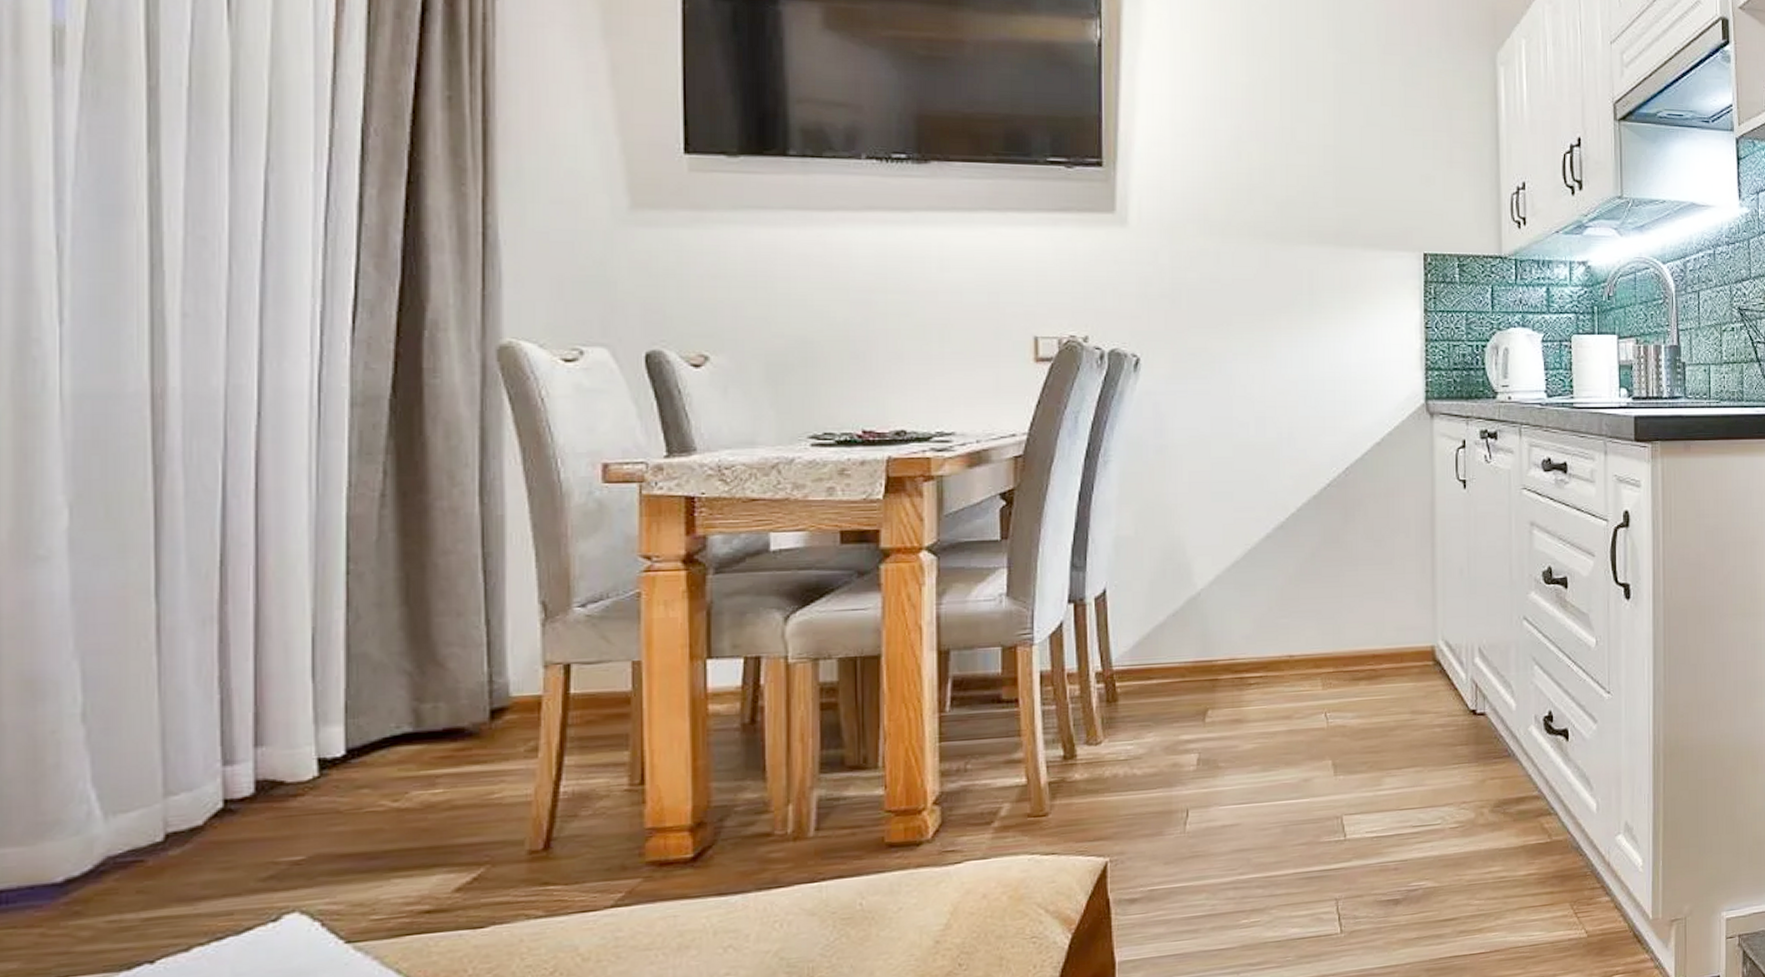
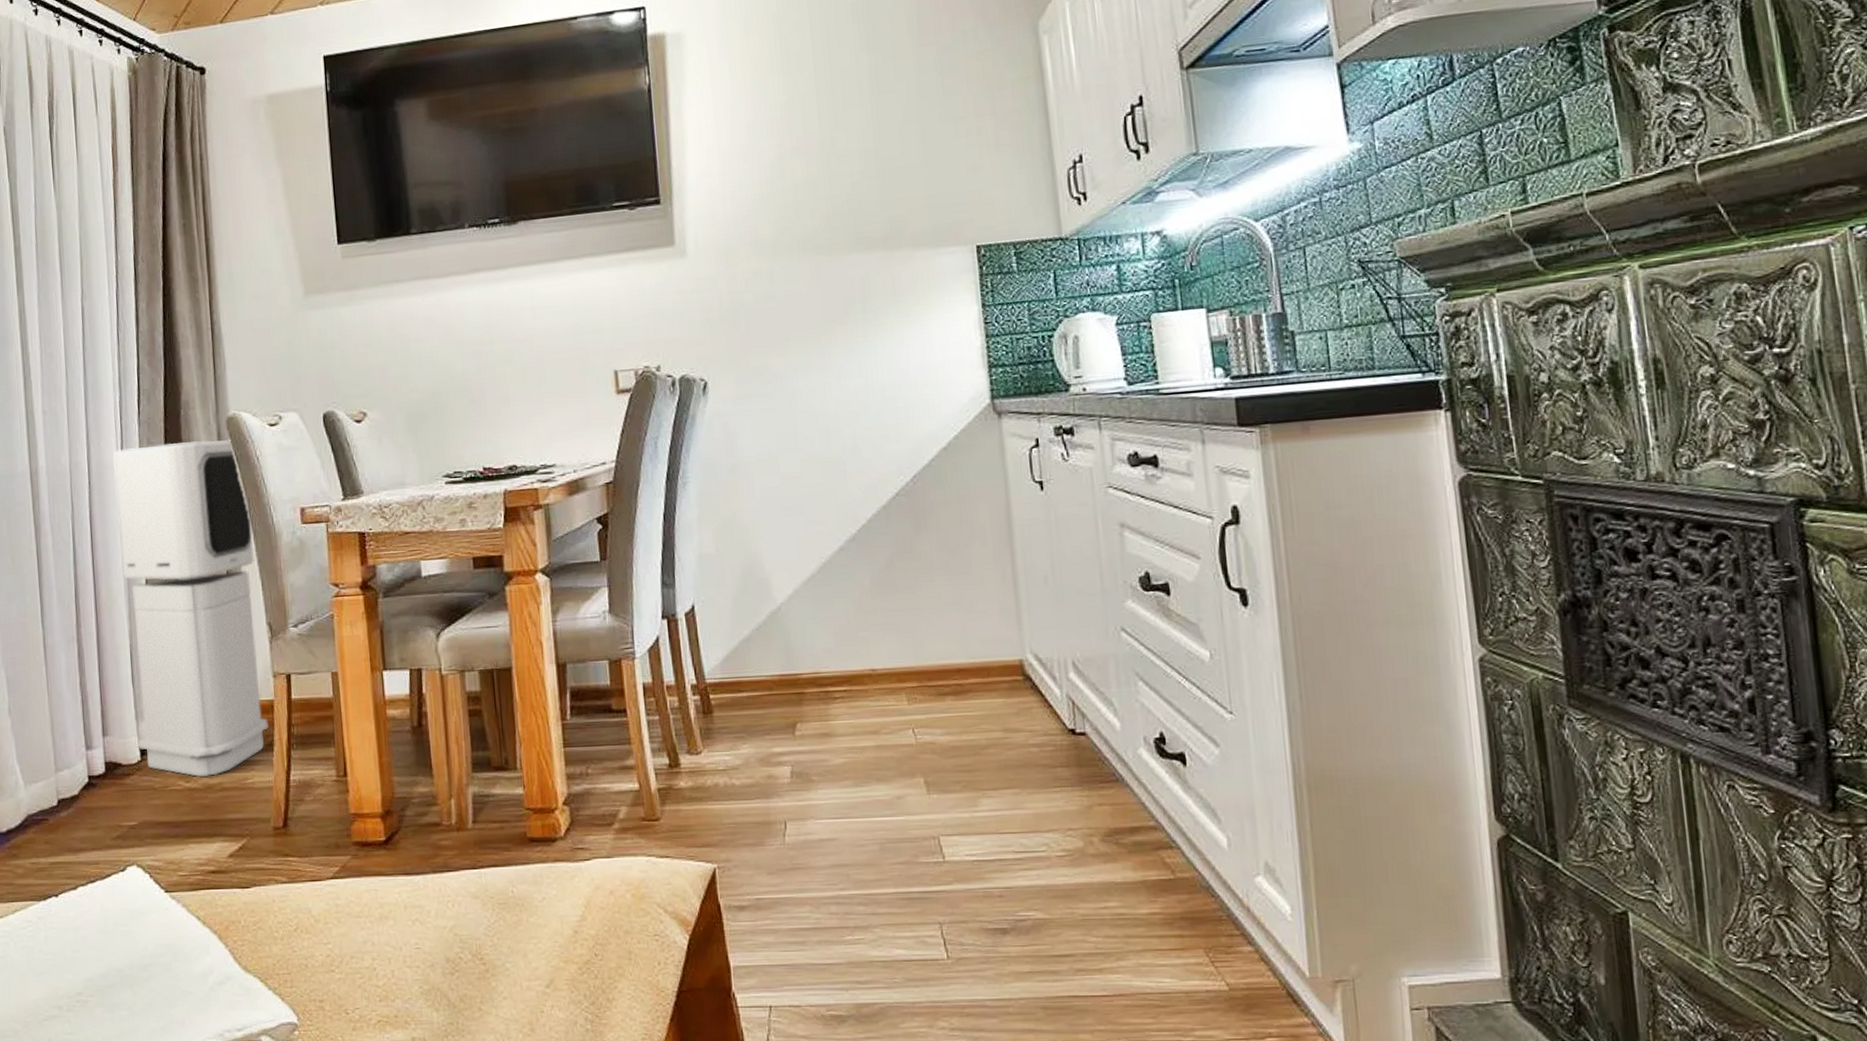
air purifier: none [302,372,533,795] -> present [112,440,269,778]

